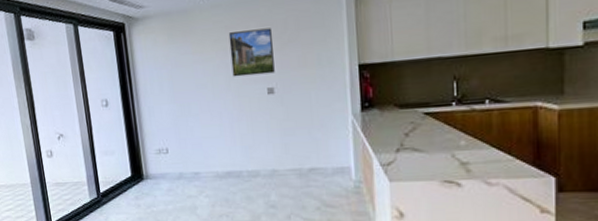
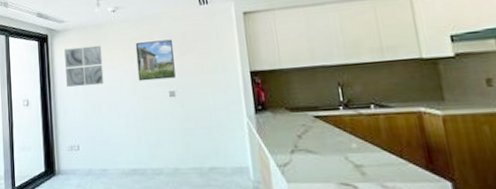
wall art: none [145,35,194,84] -> present [64,45,104,87]

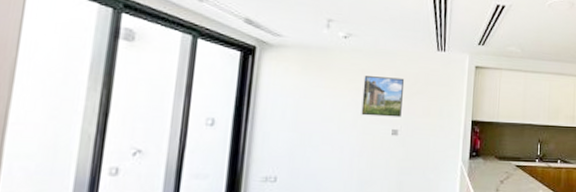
wall art: present [64,45,104,87] -> none [272,67,324,114]

